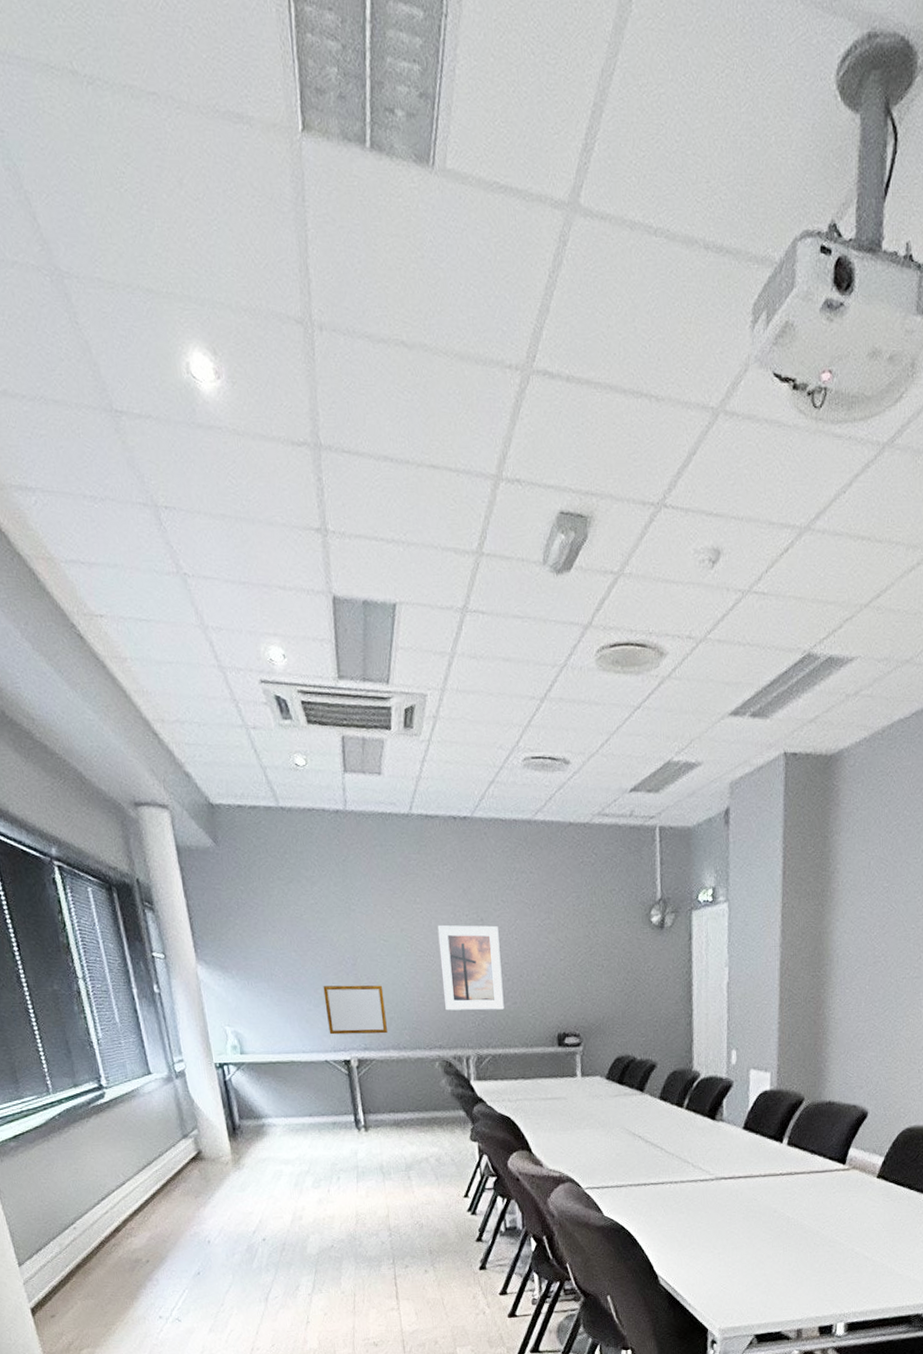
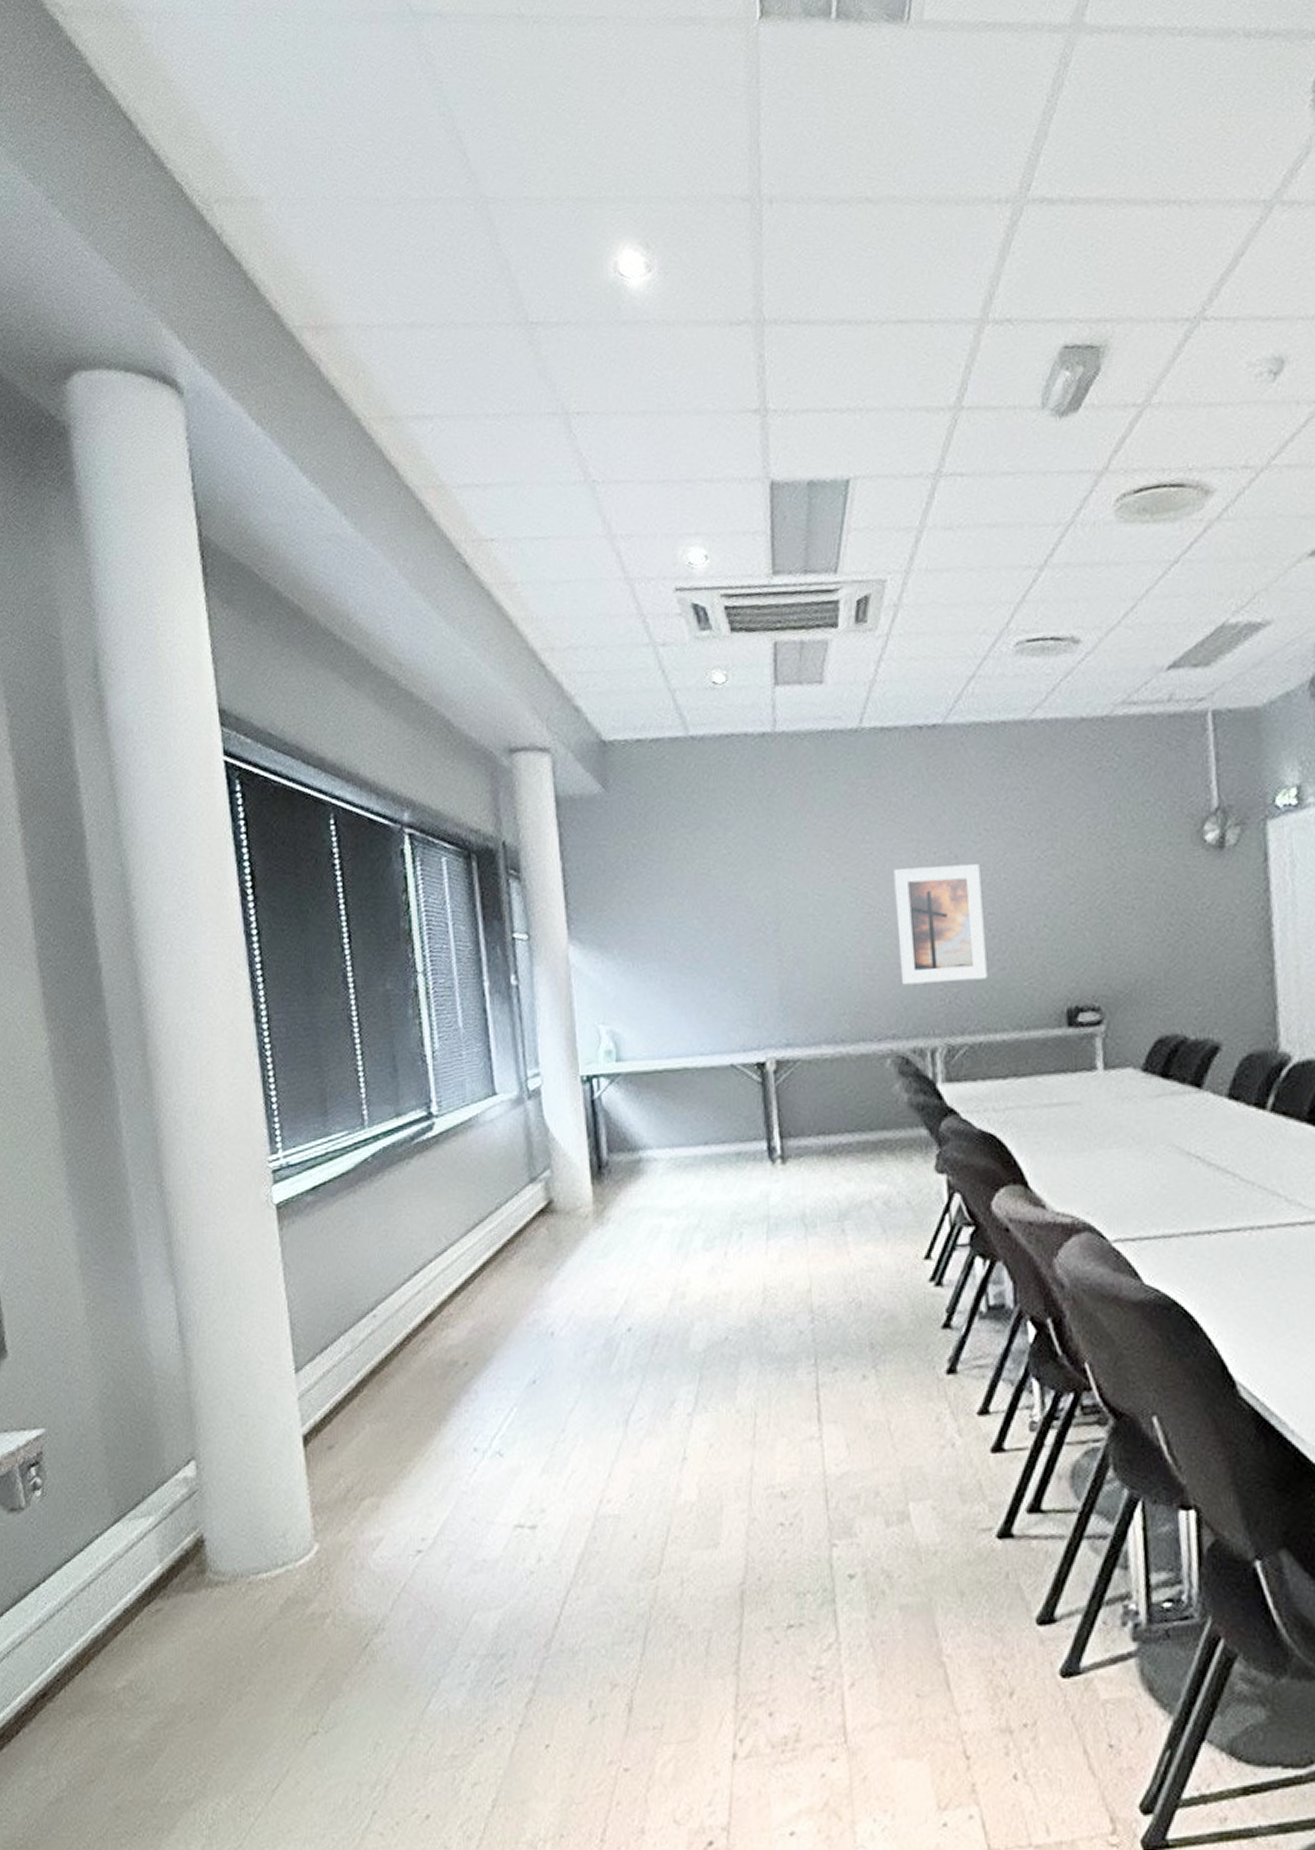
writing board: present [323,985,387,1035] -> none [733,956,819,1028]

